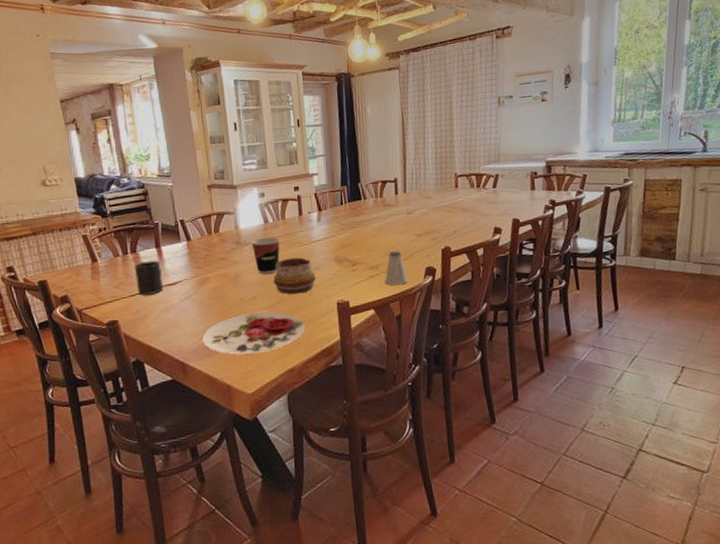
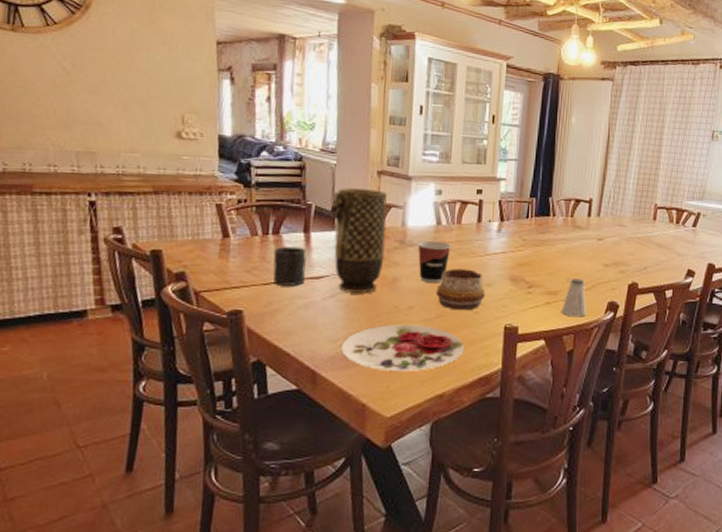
vase: none [174,202,226,293] -> present [331,188,387,293]

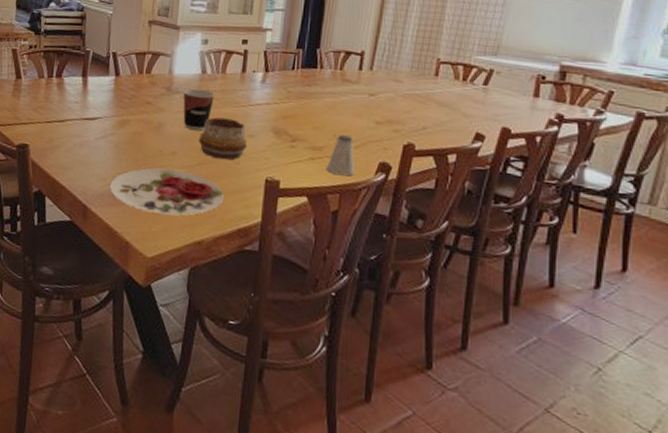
mug: present [273,246,306,286] -> none [54,88,83,126]
vase: present [331,188,387,293] -> none [106,36,157,136]

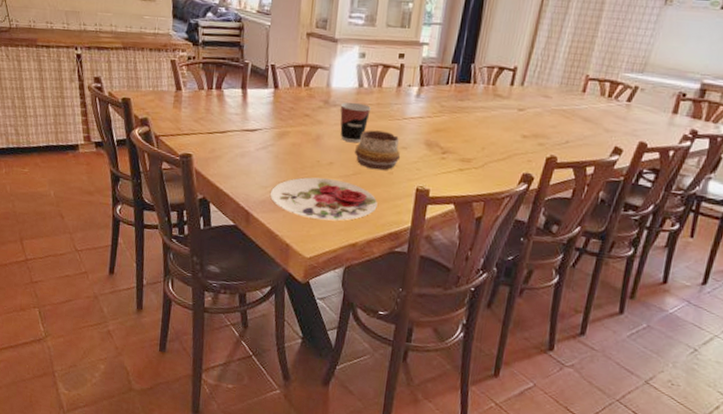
saltshaker: present [327,134,355,177] -> none [474,147,501,186]

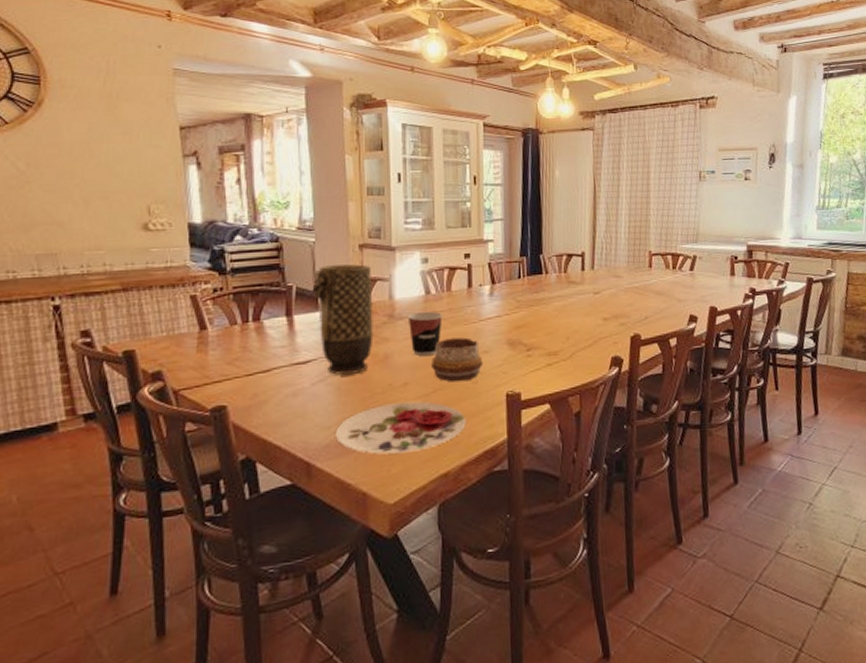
vase: none [265,48,315,147] -> present [313,264,373,375]

